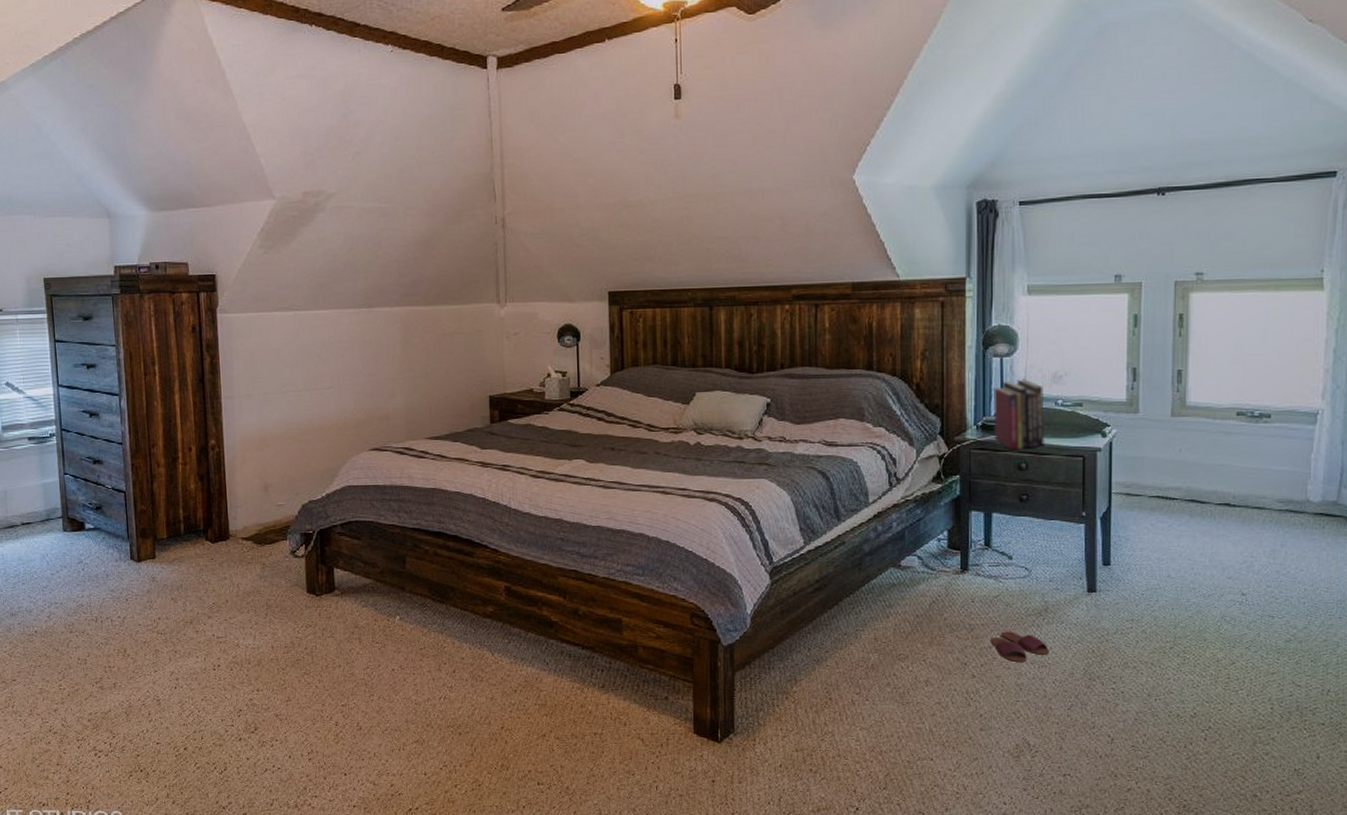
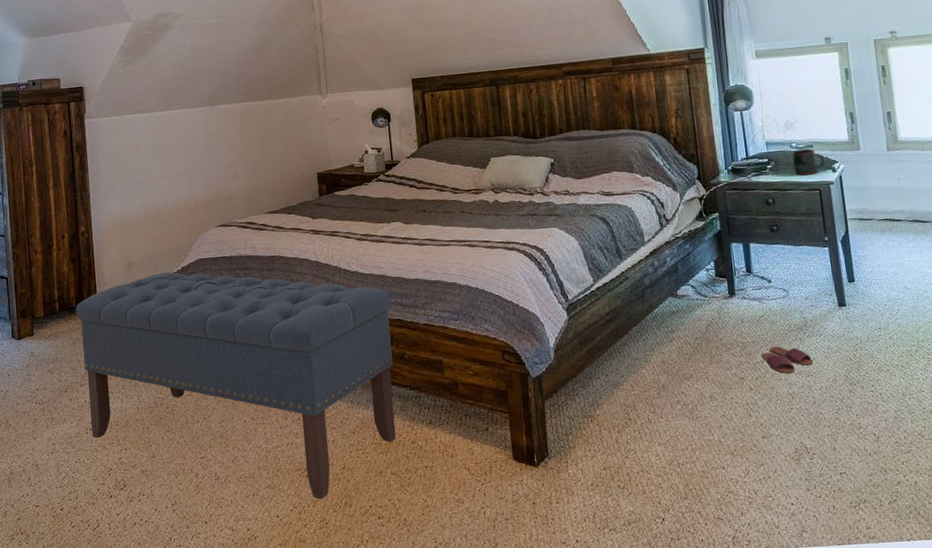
bench: none [203,499,568,759] -> present [75,272,396,499]
books: present [993,379,1045,449] -> none [738,128,786,188]
mug: none [1056,407,1095,439] -> present [792,148,825,175]

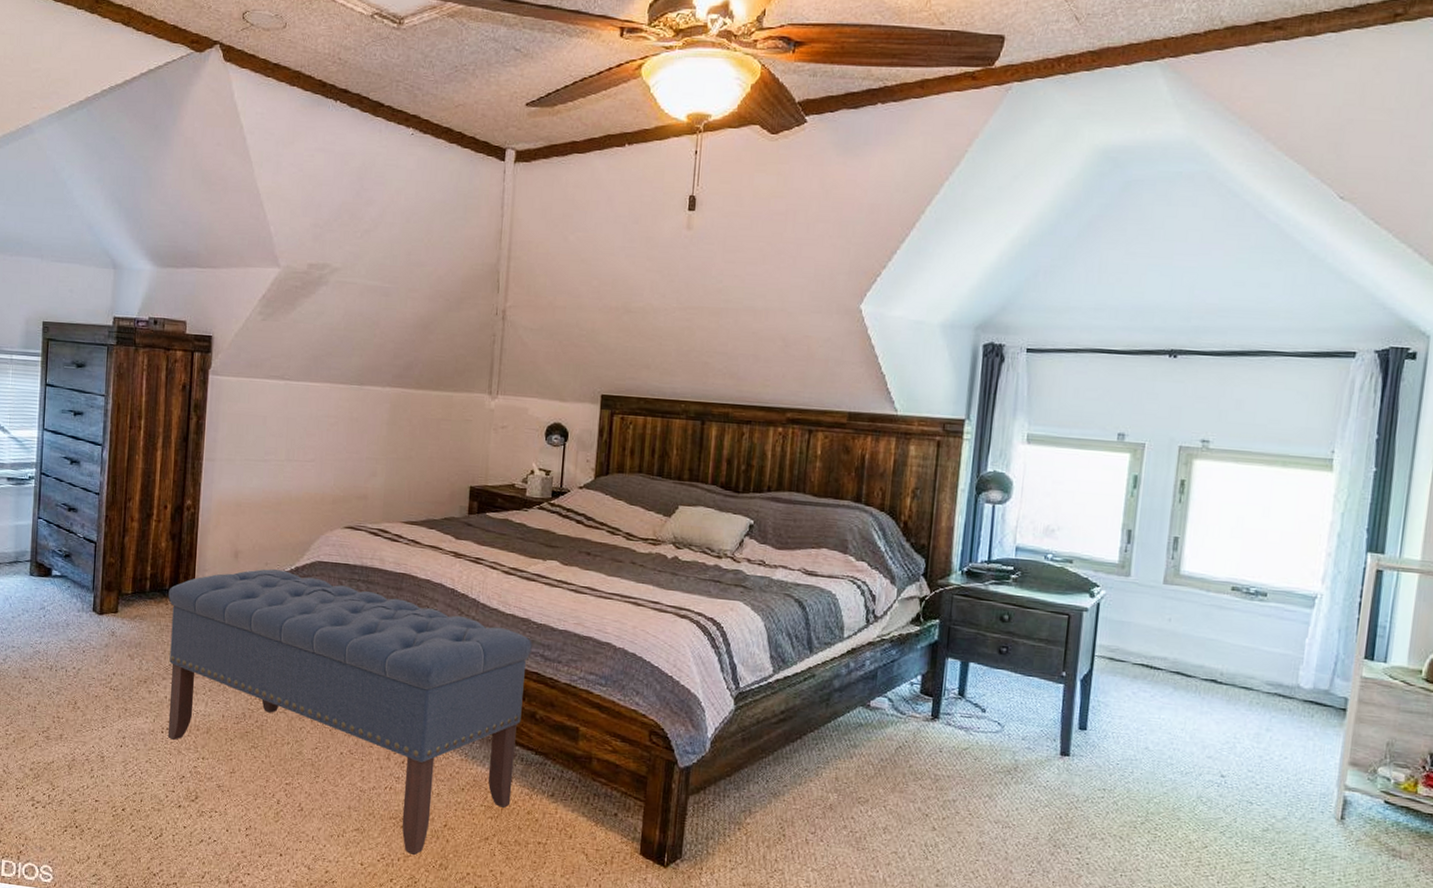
slippers: present [761,346,814,374] -> none [954,786,1015,821]
mug: present [792,148,825,175] -> none [1043,562,1084,596]

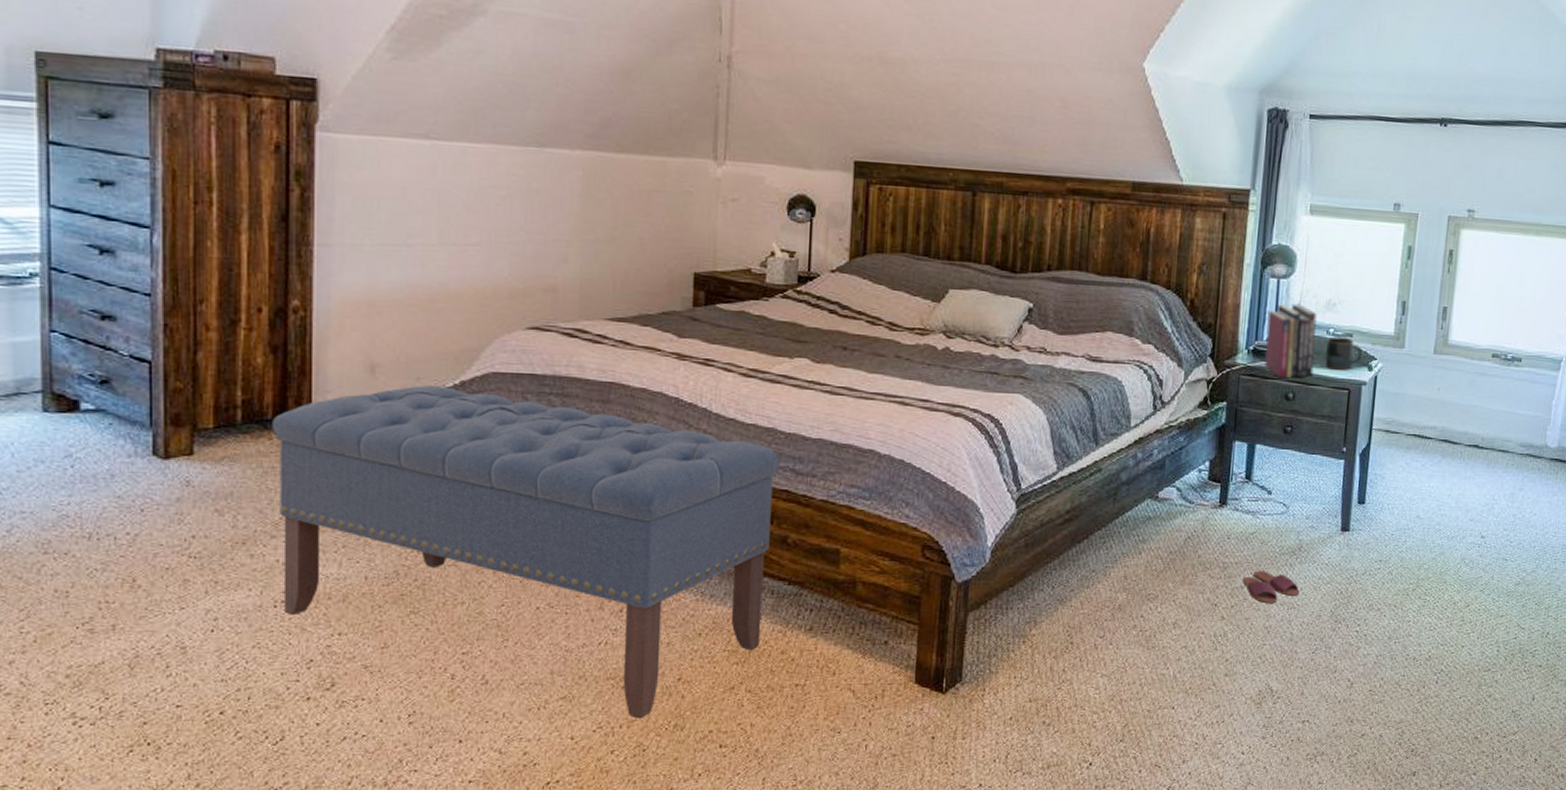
slippers: none [954,786,1015,821] -> present [1242,571,1300,604]
books: none [979,528,1034,602] -> present [1264,303,1317,379]
mug: none [1043,562,1084,596] -> present [1325,336,1363,370]

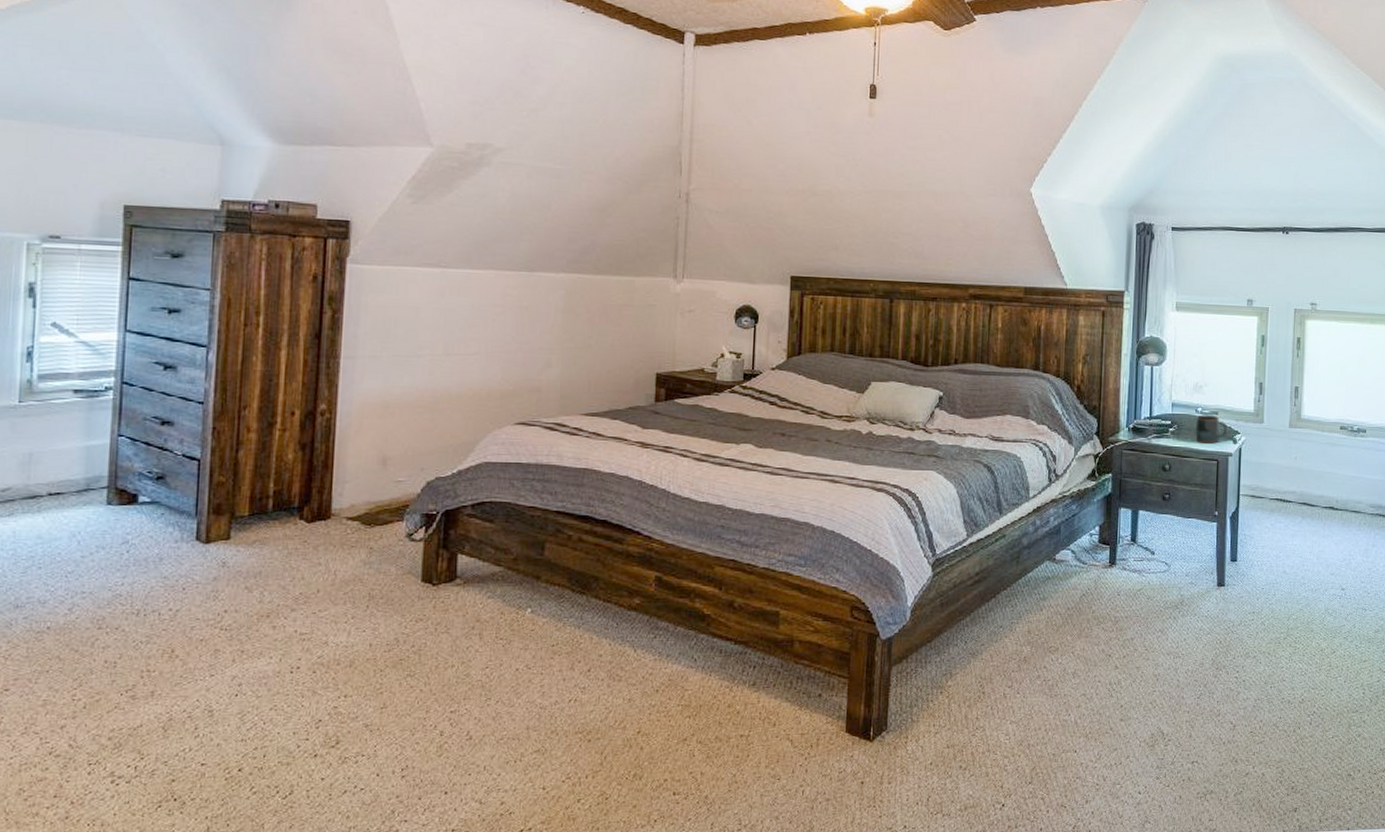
bench: present [272,385,780,718] -> none [297,475,728,769]
slippers: present [1242,571,1300,604] -> none [1132,623,1184,654]
books: present [1264,303,1317,379] -> none [1143,387,1187,452]

